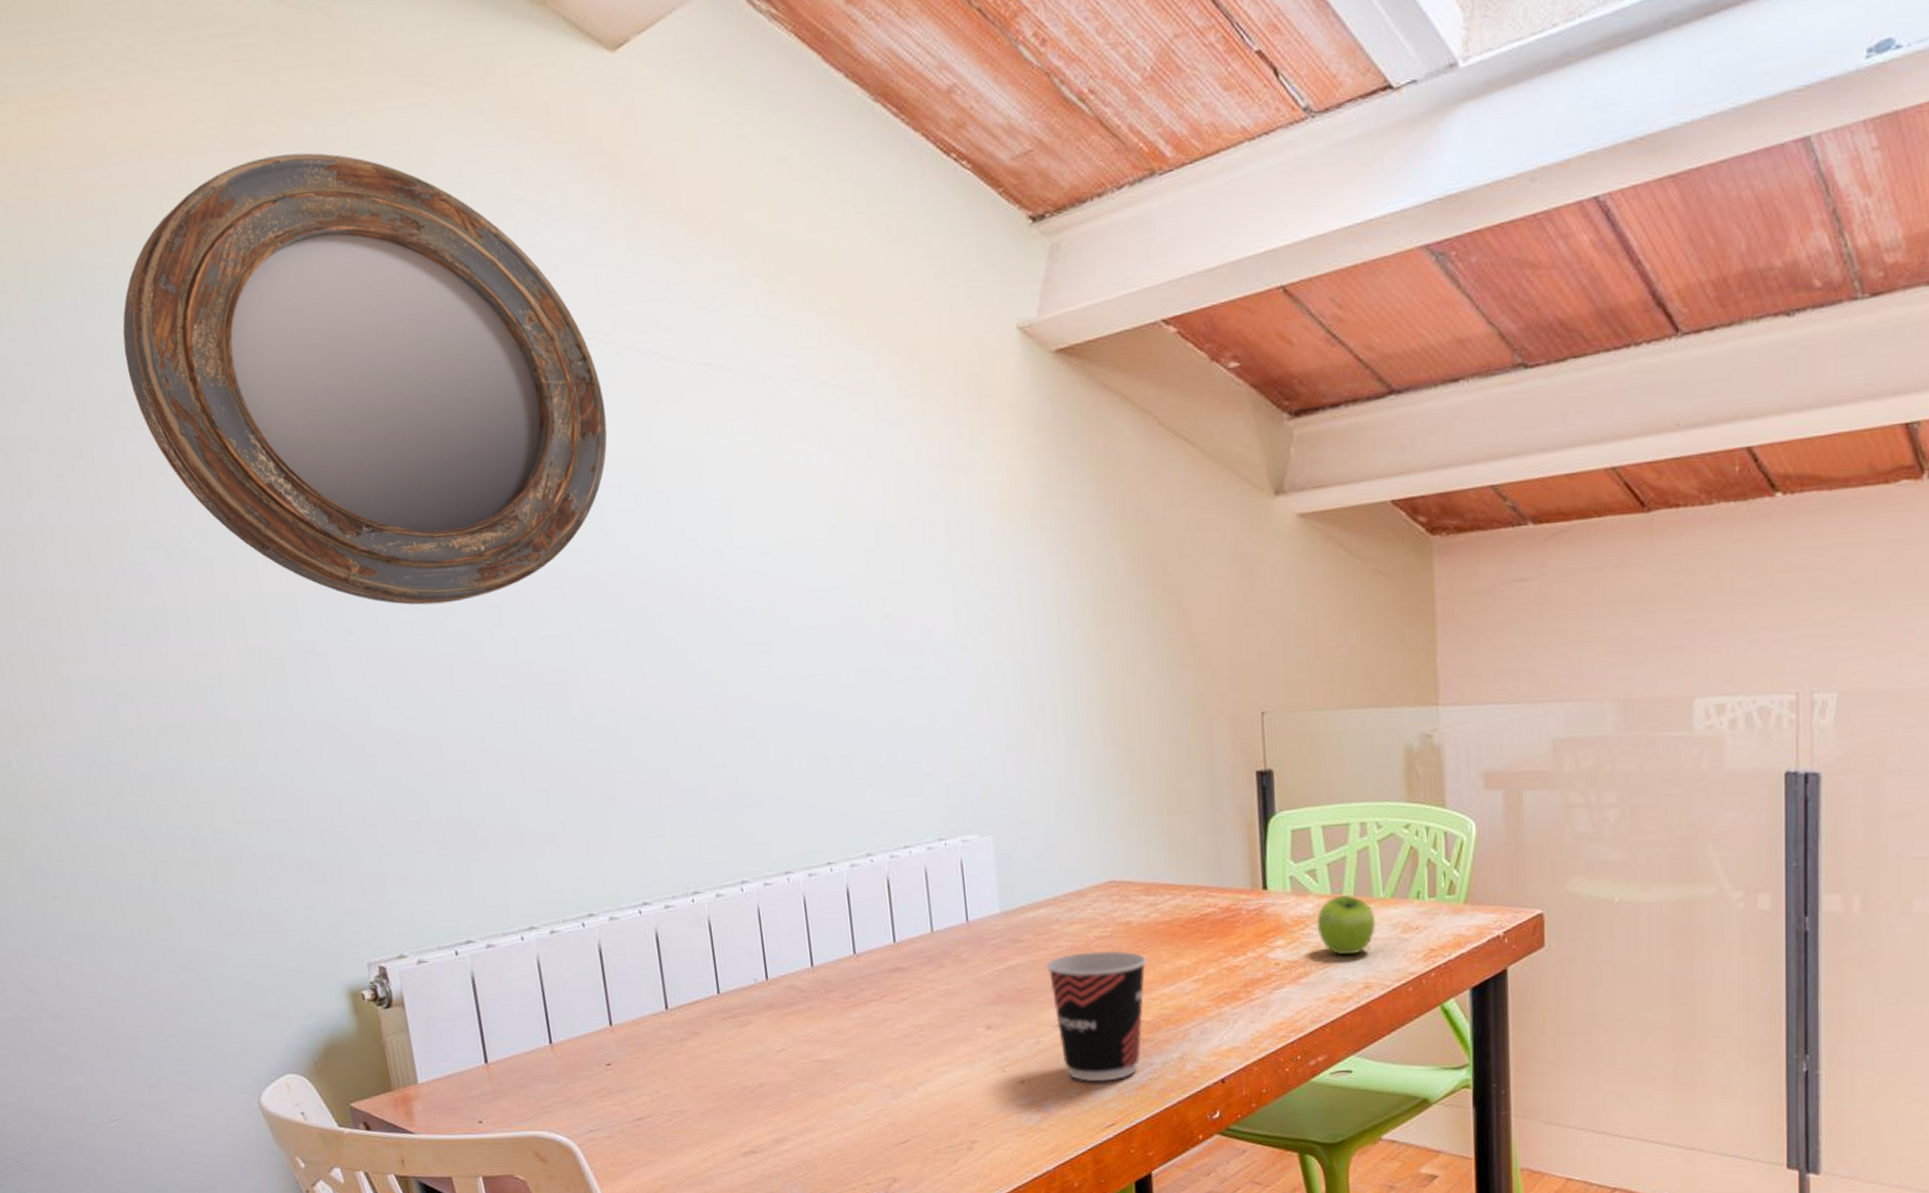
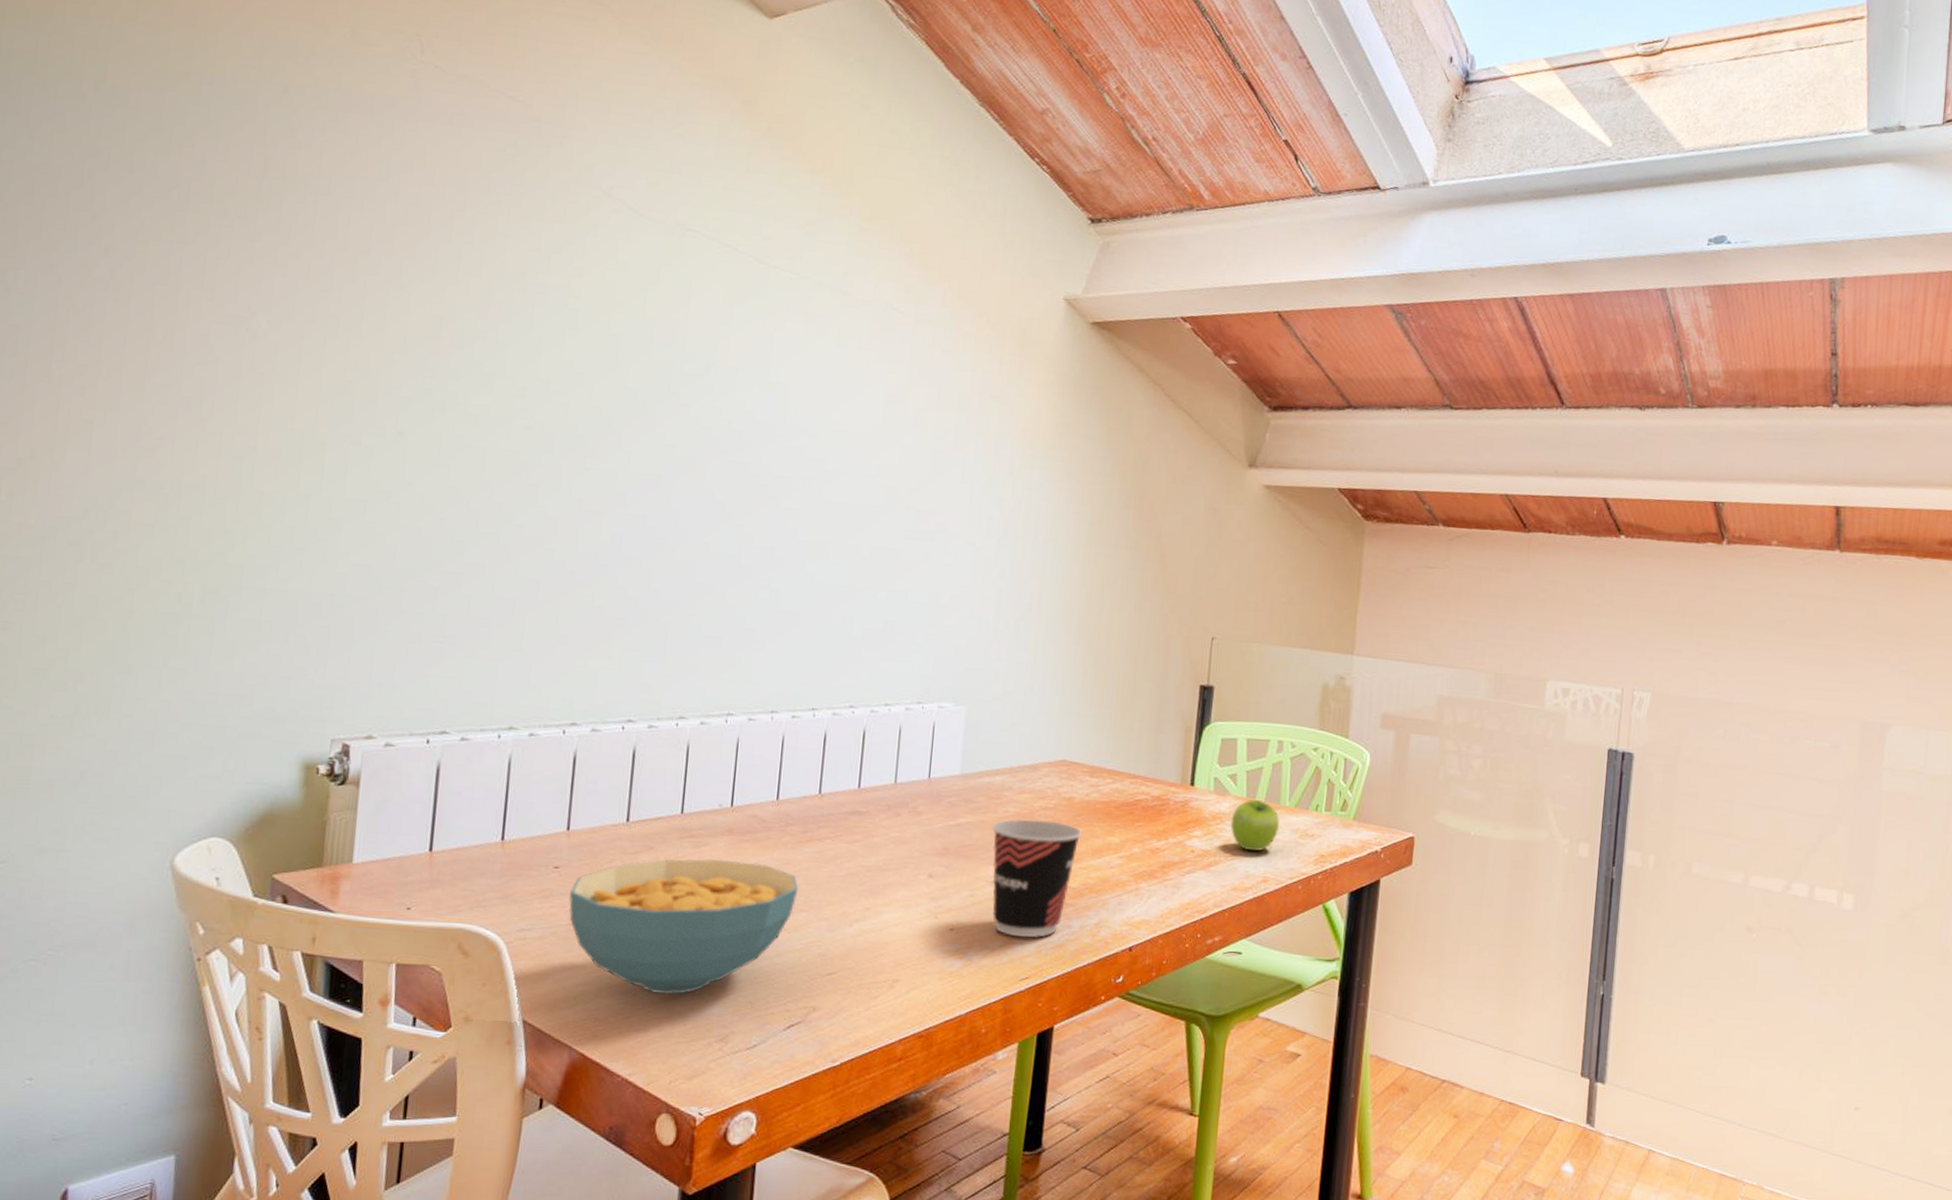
home mirror: present [122,152,608,605] -> none [243,25,697,425]
cereal bowl: none [627,1036,854,1181] -> present [568,858,799,995]

